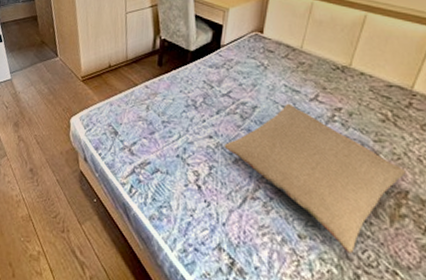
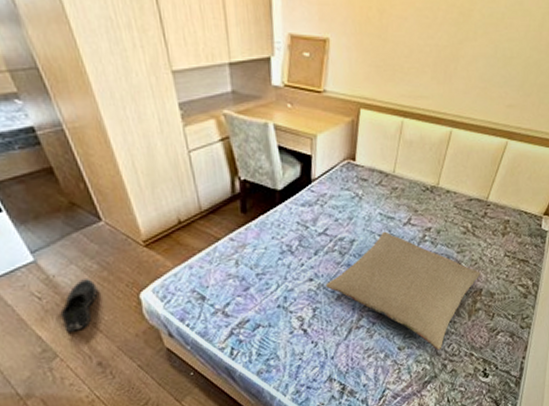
shoe: none [16,99,44,138] -> present [60,279,98,332]

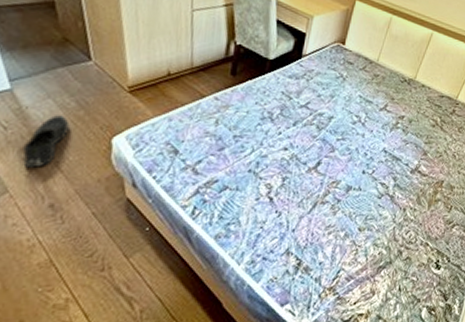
pillow: present [325,231,481,351] -> none [298,113,444,236]

